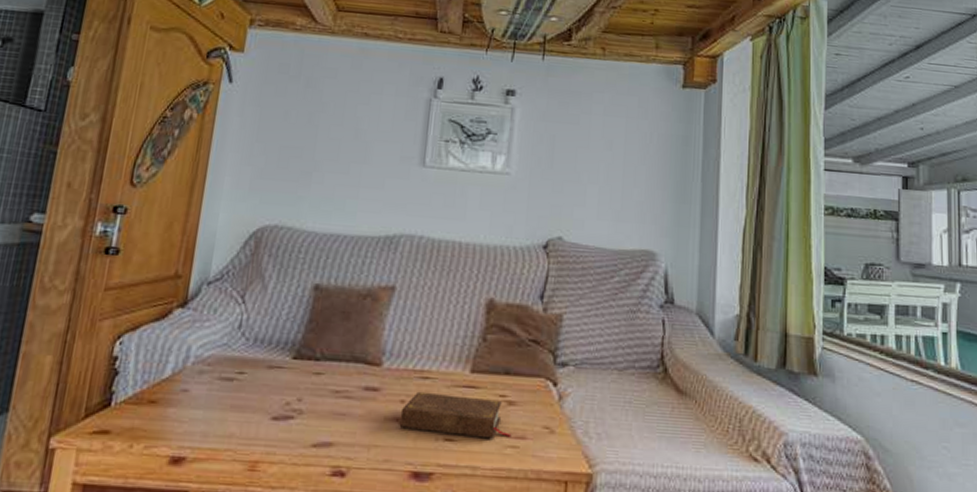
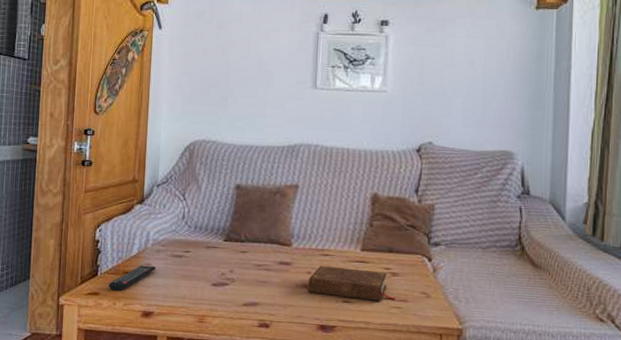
remote control: none [125,391,196,428] -> present [108,265,156,291]

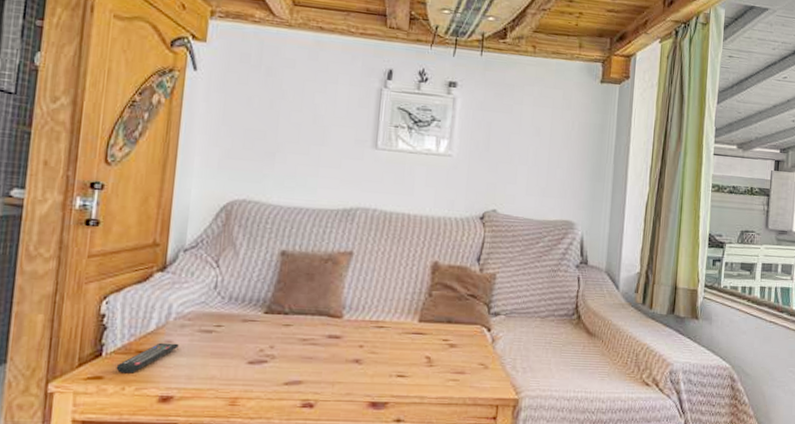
book: present [307,265,396,302] -> none [358,338,453,374]

